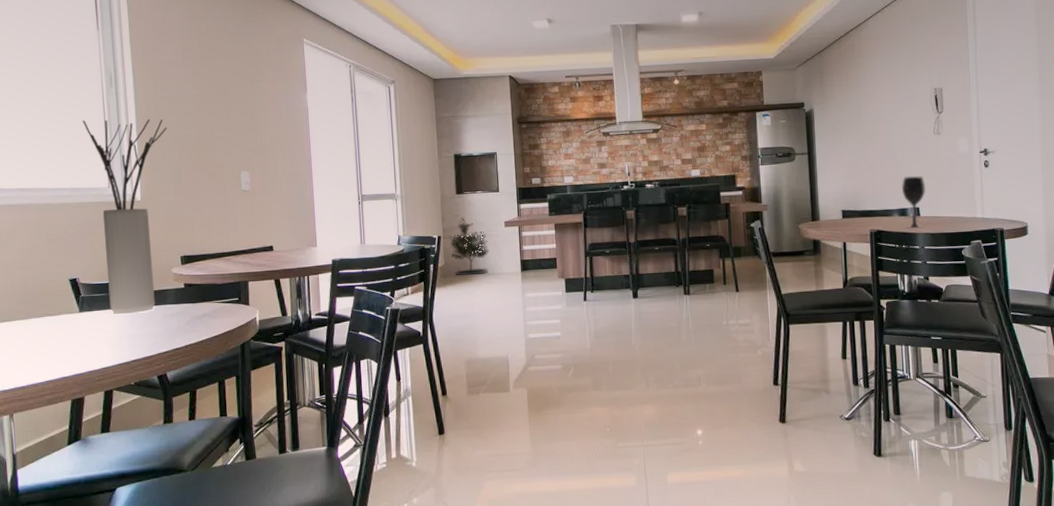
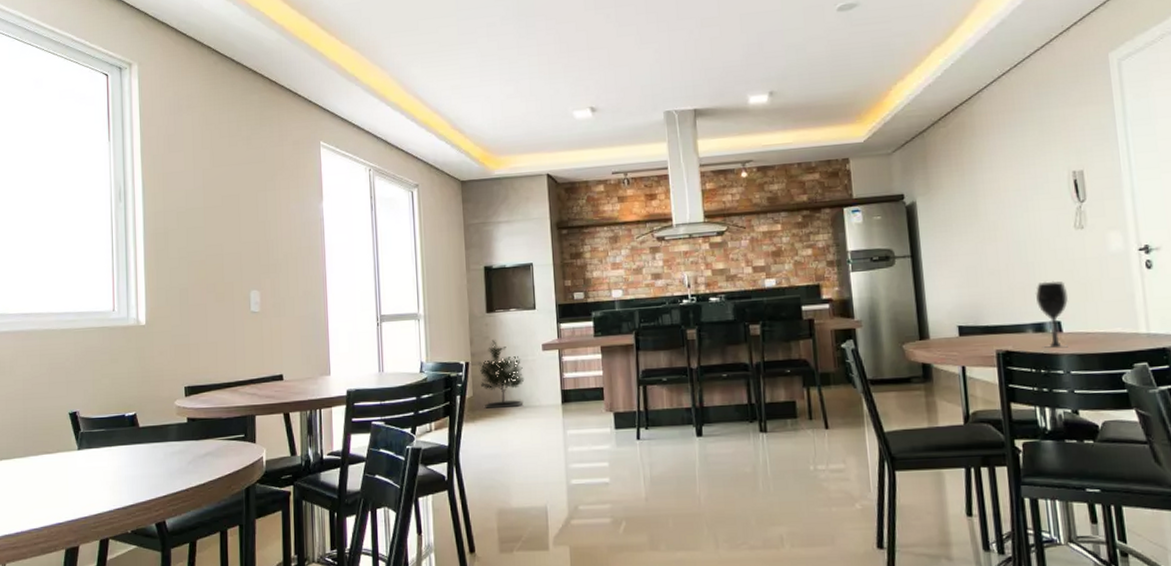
vase: present [82,119,167,315] -> none [89,235,175,453]

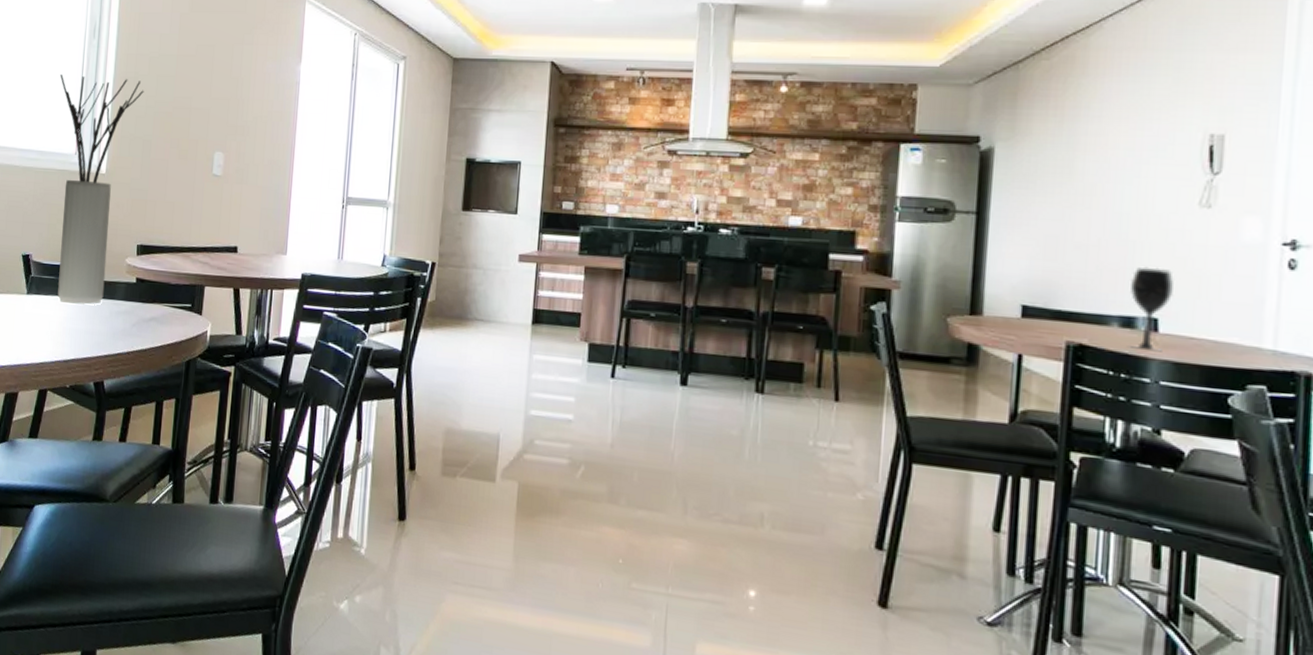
vase: none [89,235,175,453] -> present [57,74,144,305]
potted tree: present [479,340,524,409] -> none [445,242,493,320]

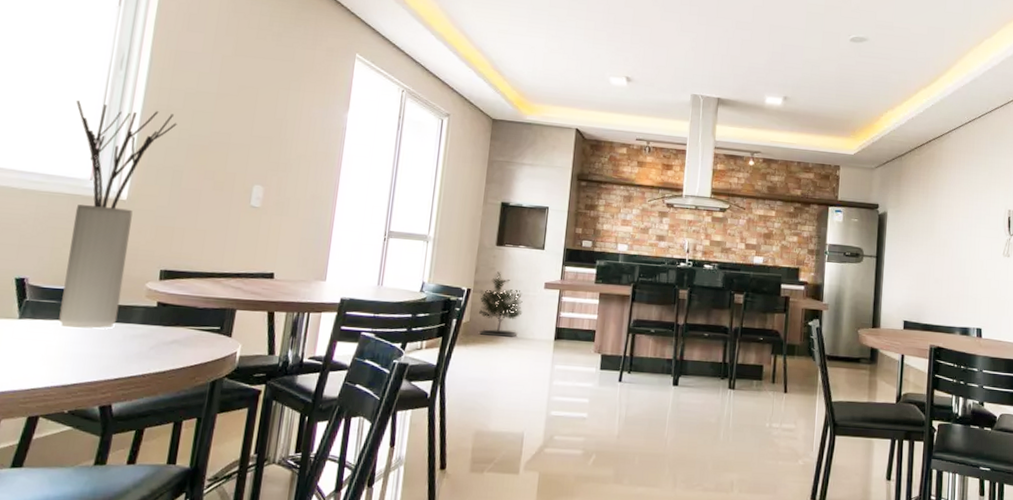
potted tree: none [445,242,493,320] -> present [479,271,522,337]
wine glass: present [1127,266,1175,352] -> none [964,294,991,351]

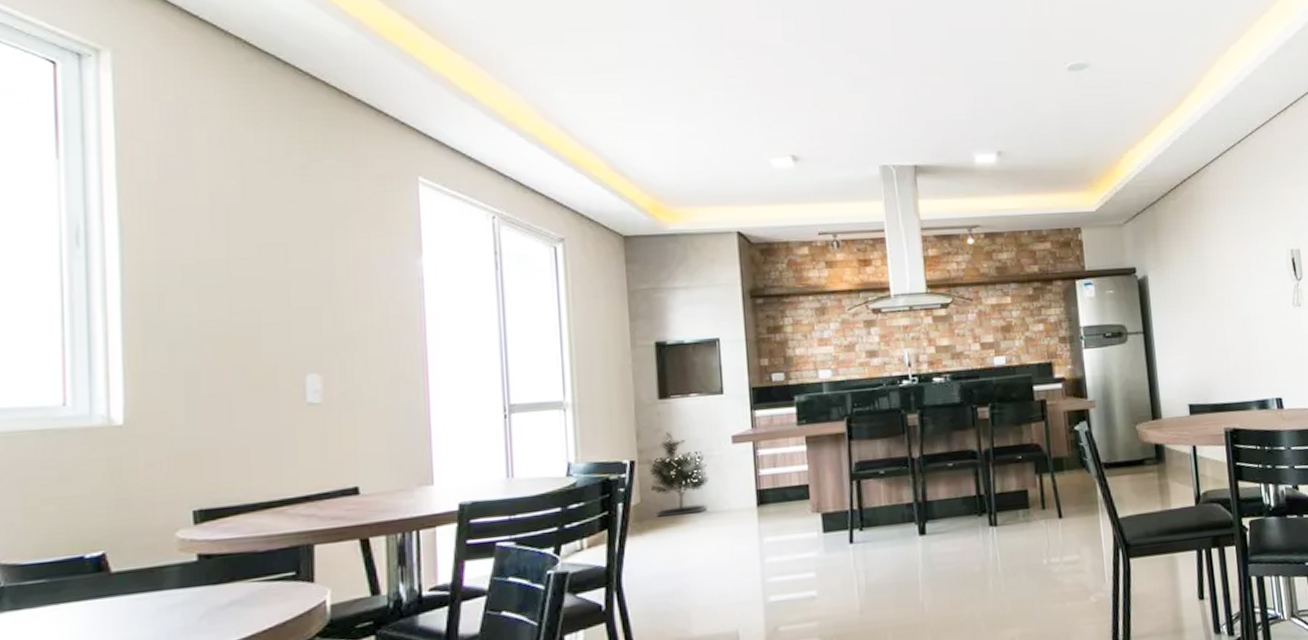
vase: present [59,101,177,329] -> none [18,296,178,613]

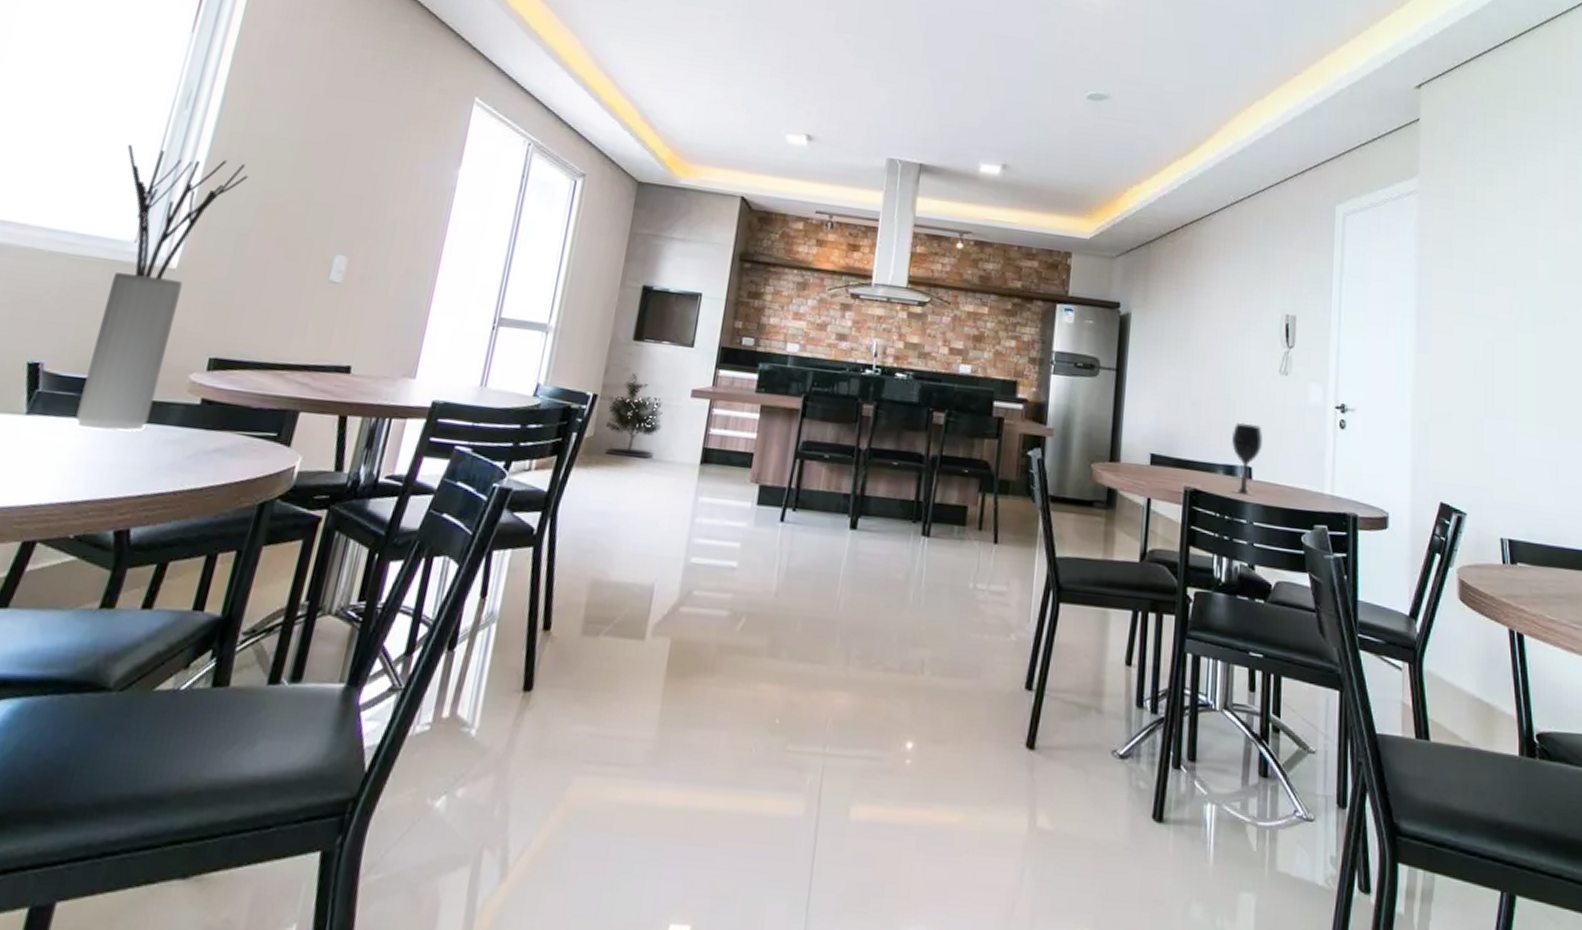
vase: none [18,296,178,613] -> present [75,145,249,431]
wine glass: none [1258,357,1289,426] -> present [1229,422,1263,497]

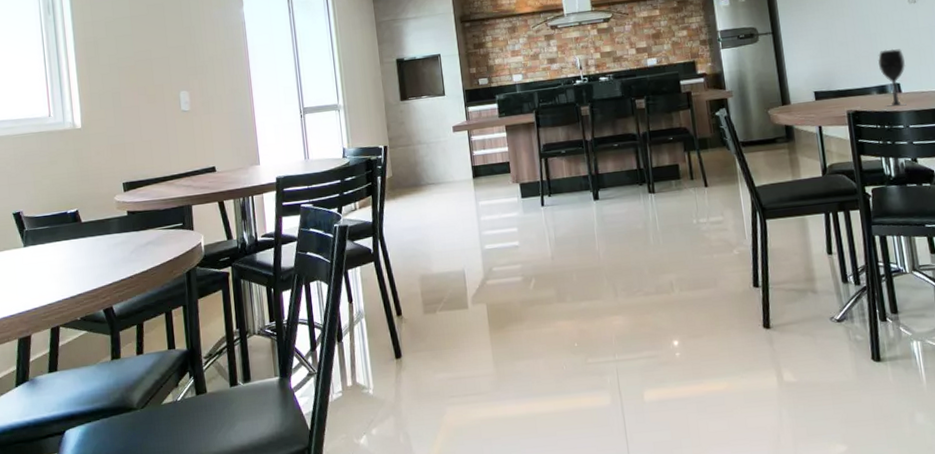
vase: present [75,145,249,431] -> none [21,43,105,248]
potted tree: present [605,373,661,459] -> none [396,124,438,187]

